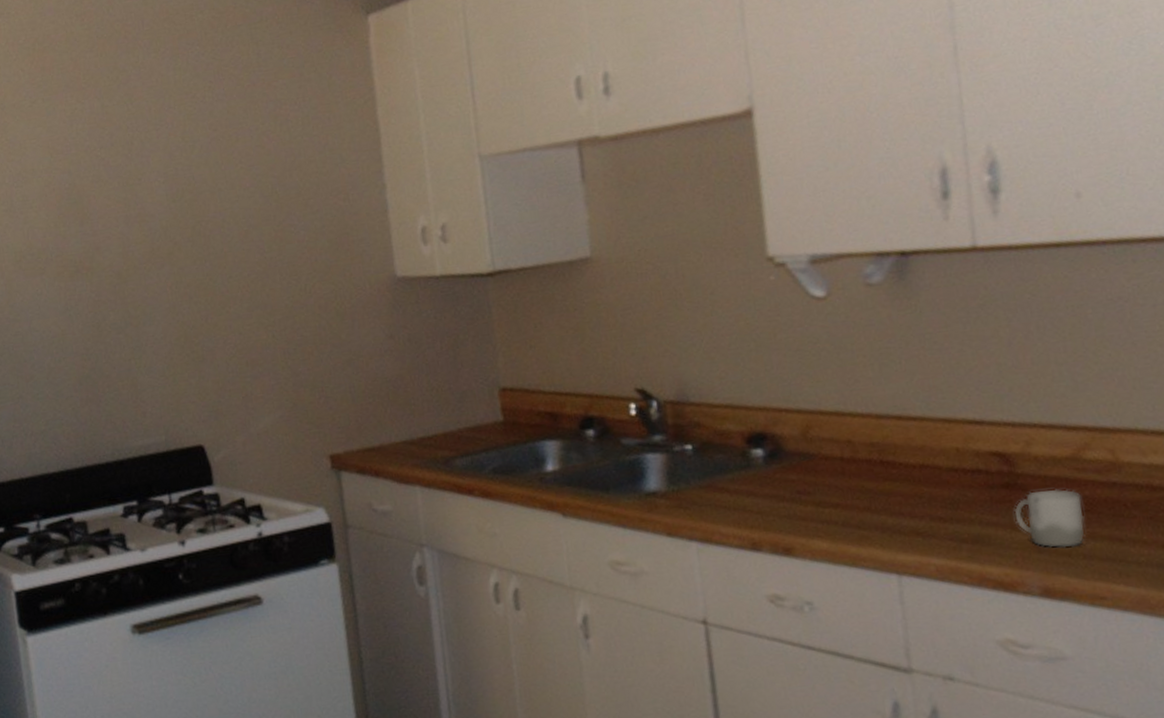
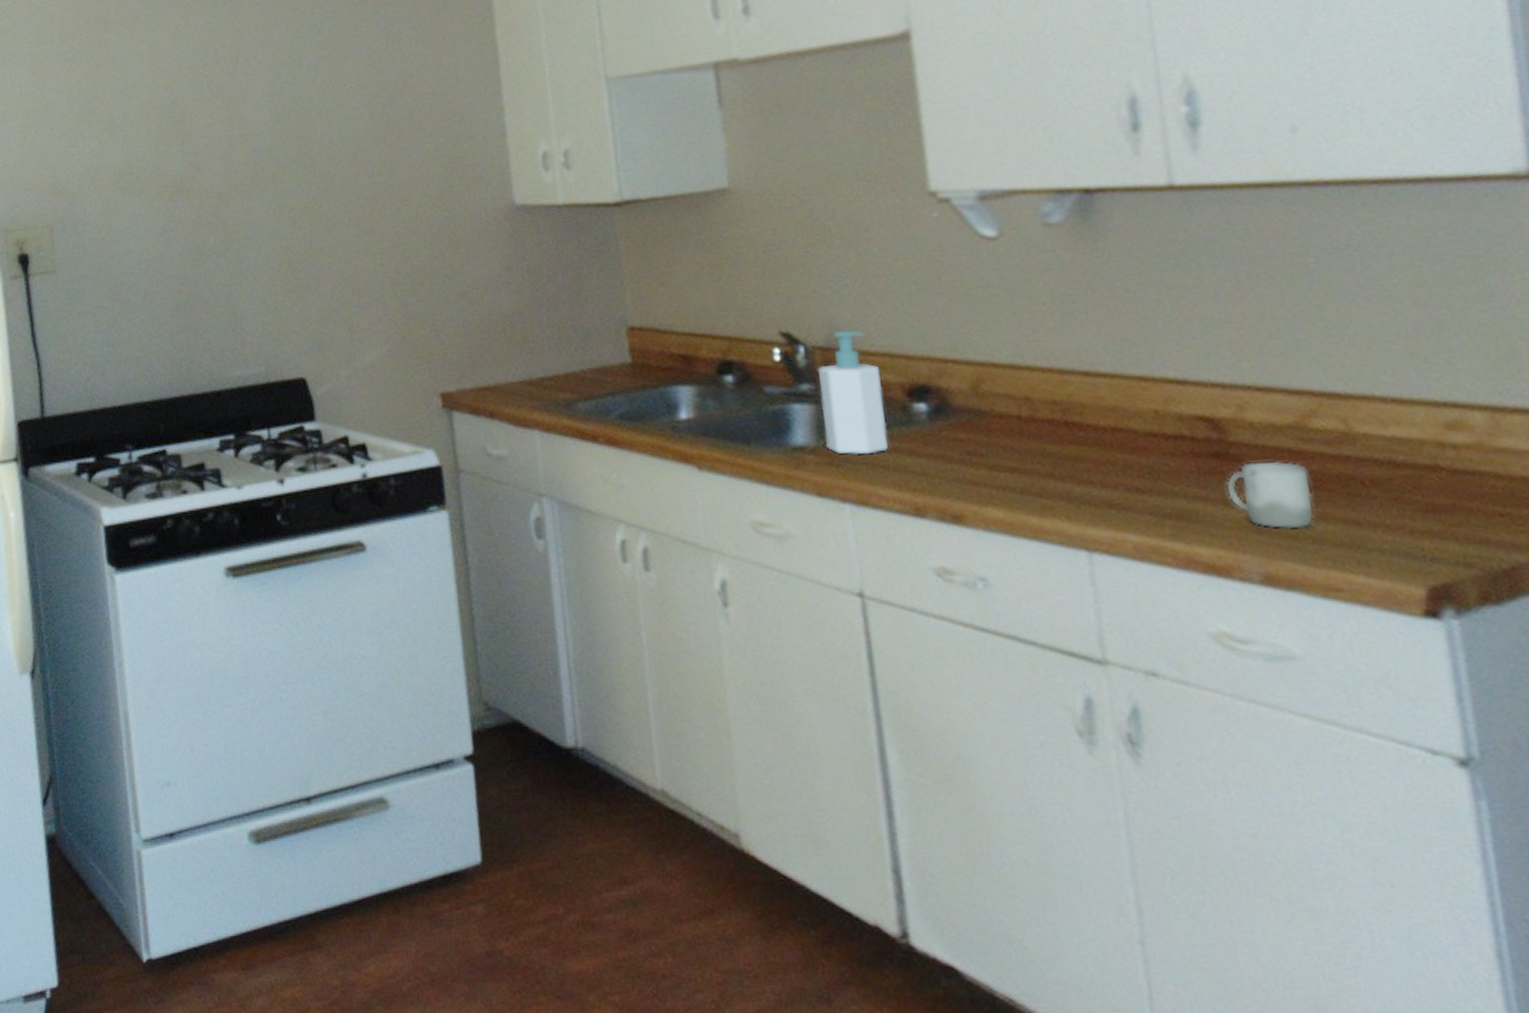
soap bottle: none [668,384,730,498] -> present [817,329,888,456]

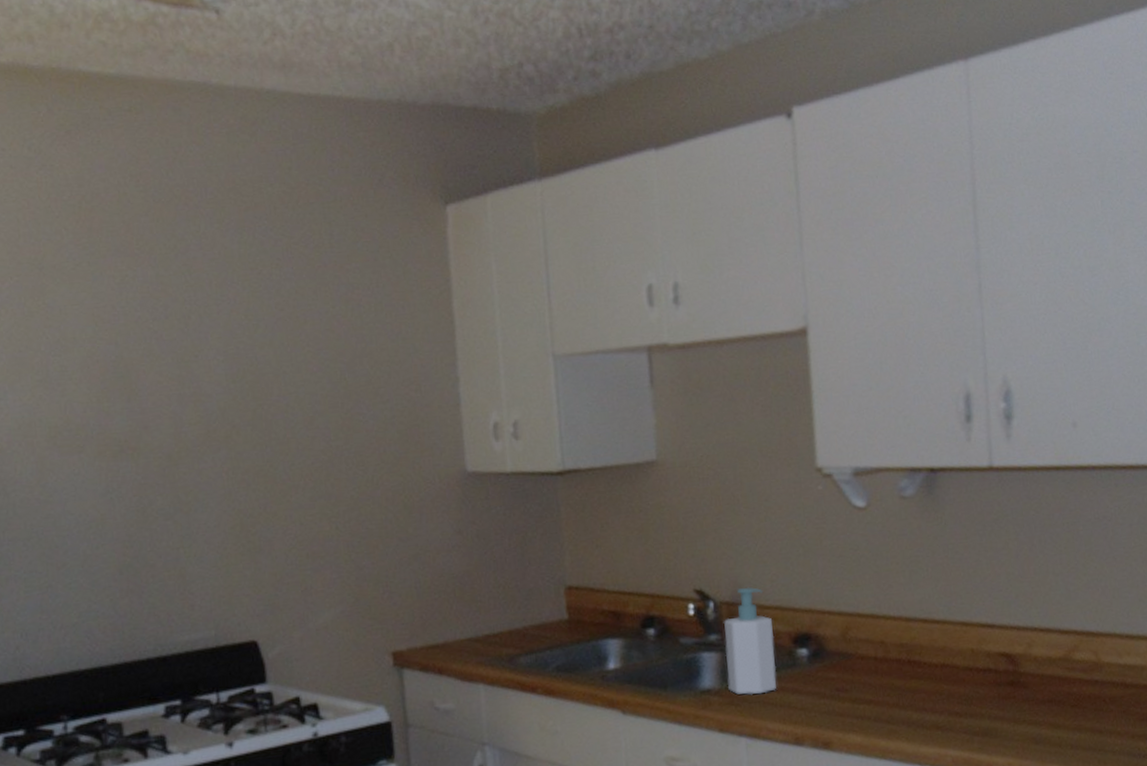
cup: present [1226,461,1315,530] -> none [1017,686,1073,739]

